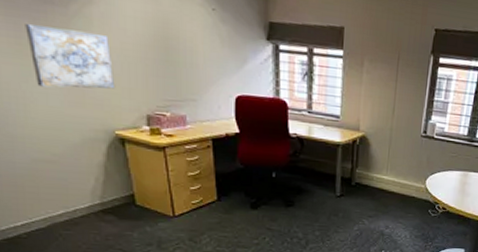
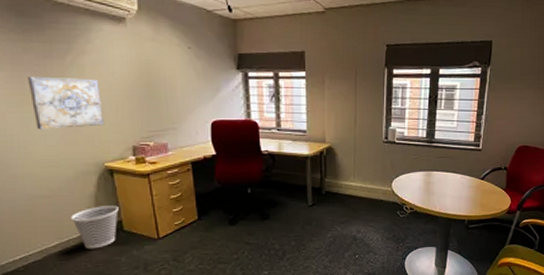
wastebasket: none [77,176,131,222] -> present [70,205,119,249]

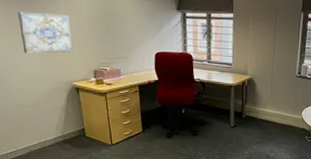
wastebasket: present [70,205,119,249] -> none [47,116,82,149]

